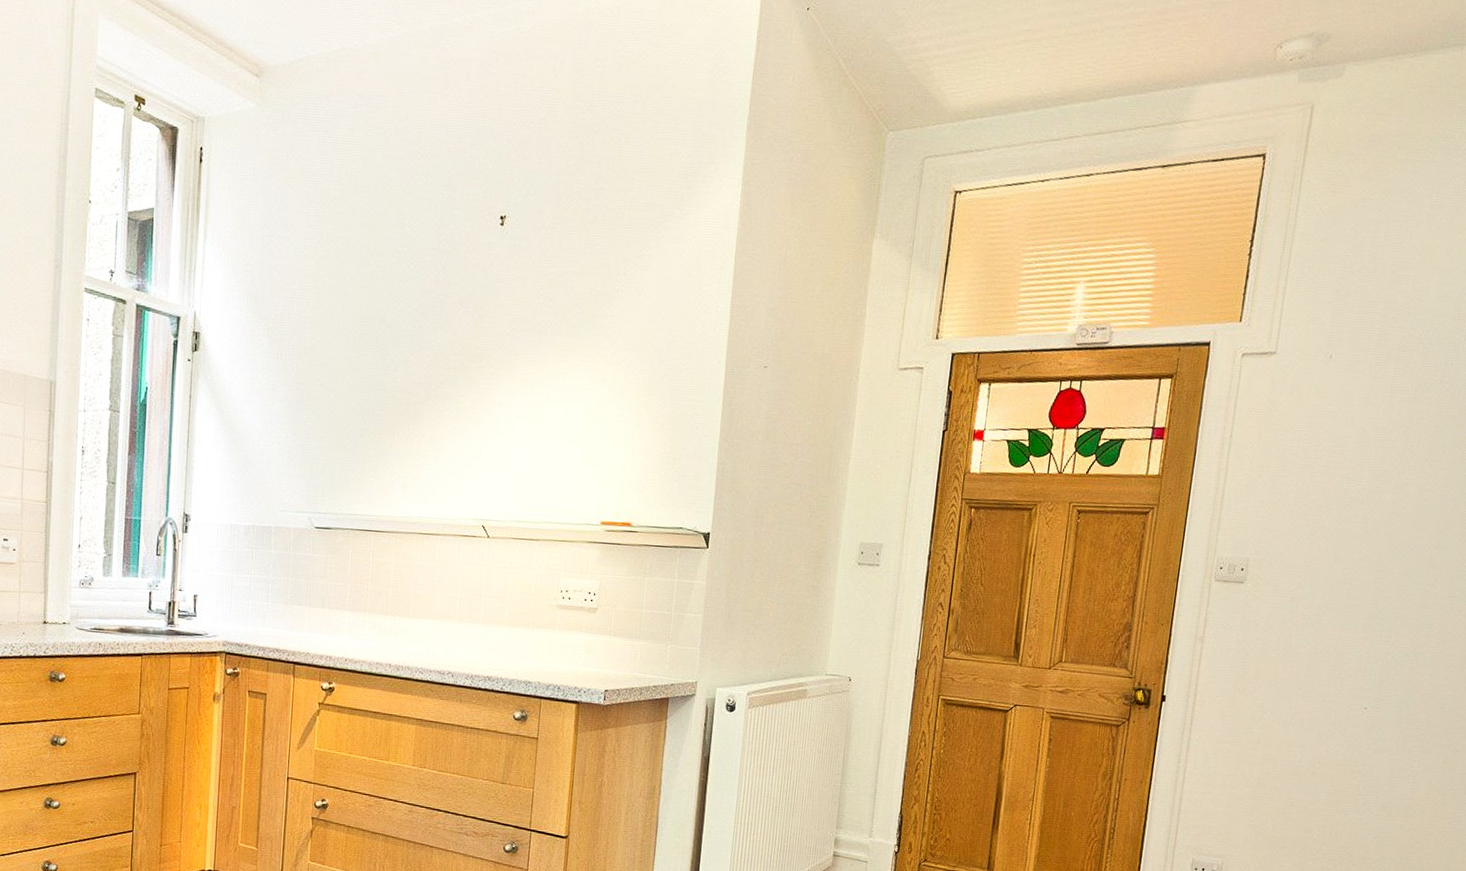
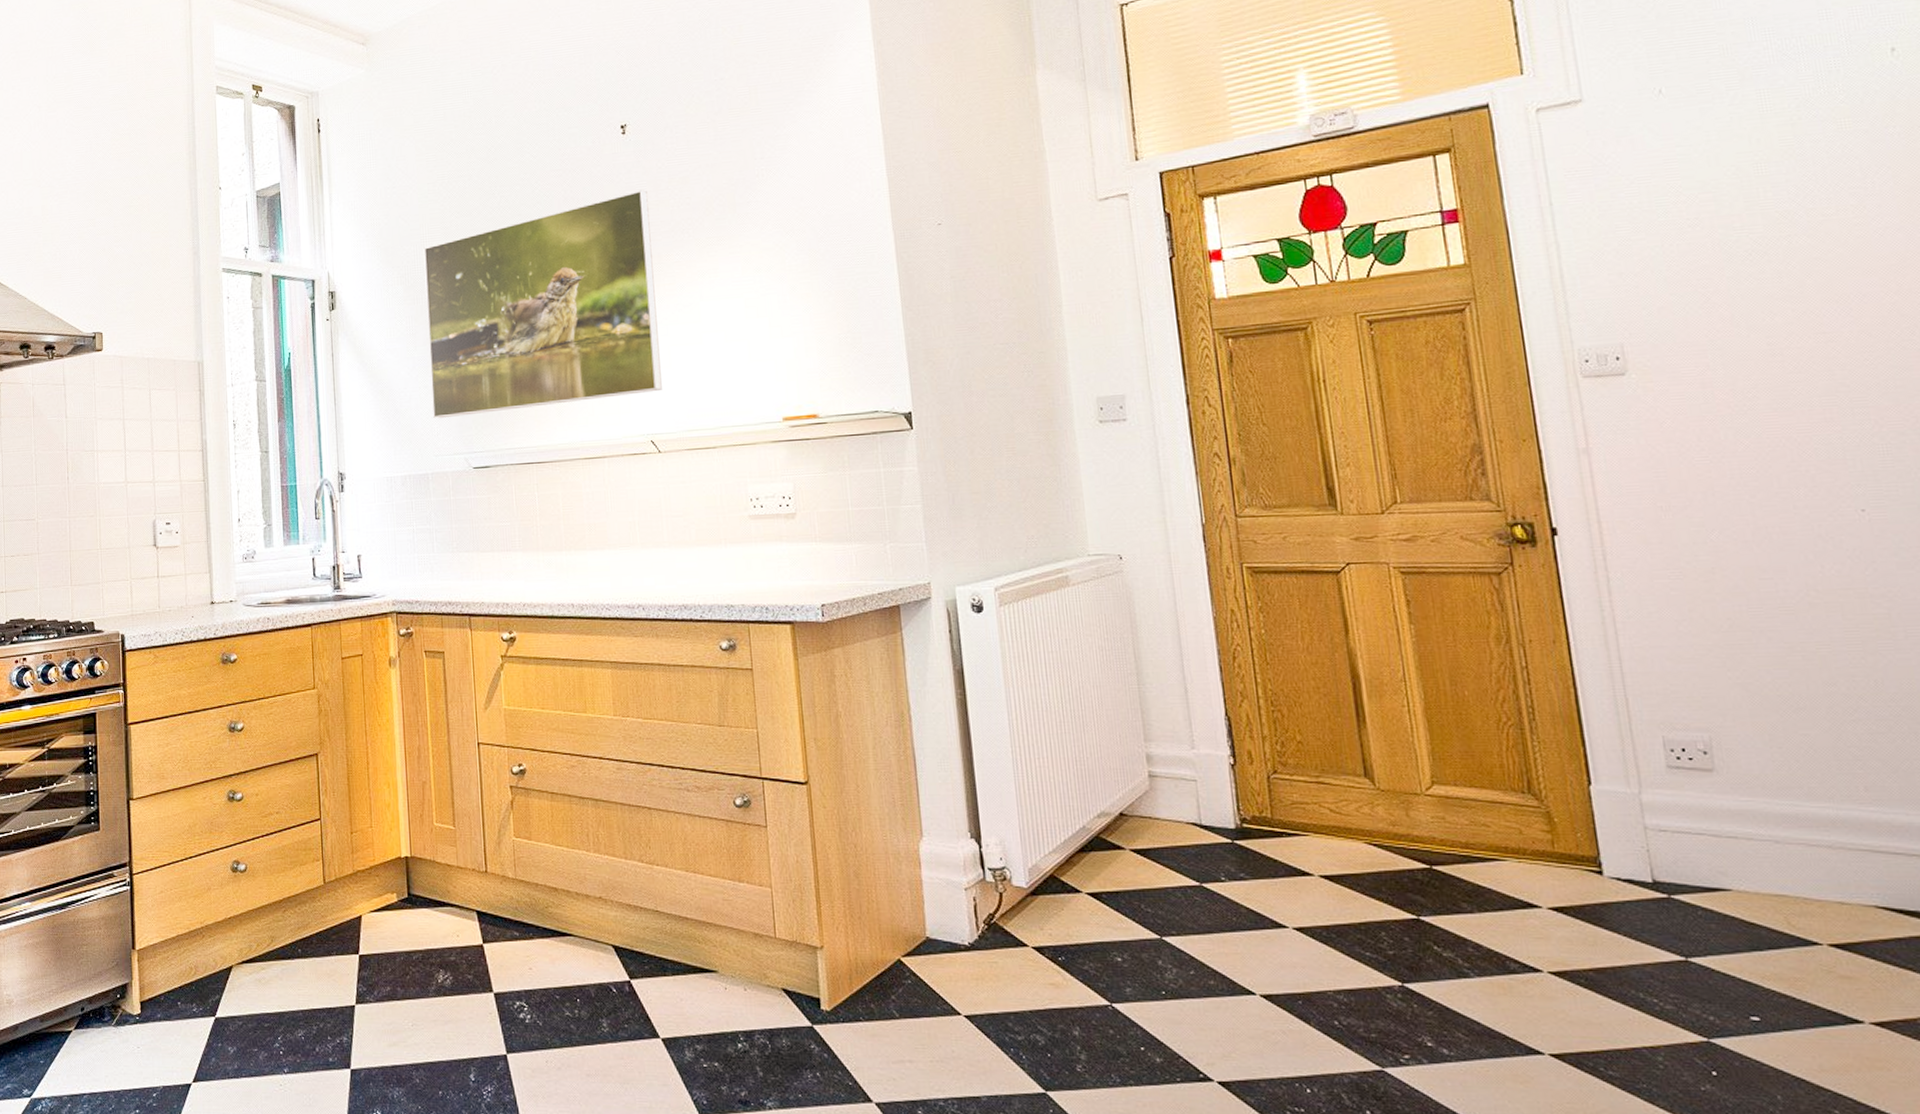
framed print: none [283,284,515,481] -> present [423,190,662,419]

